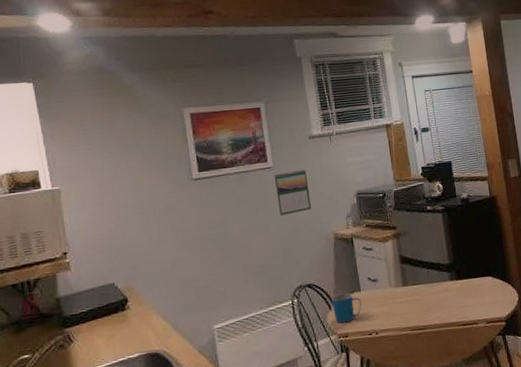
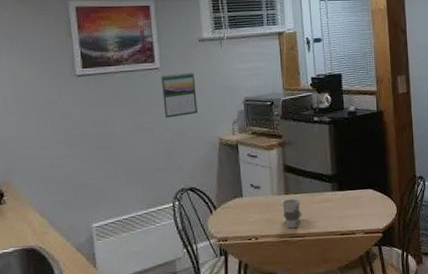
mug: present [331,293,362,324] -> none [213,198,243,228]
cup: none [399,289,422,321] -> present [281,198,302,229]

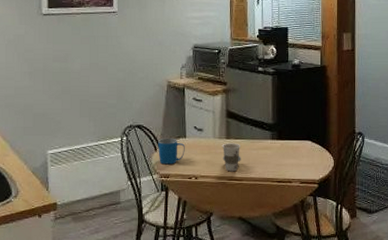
calendar: present [161,73,197,118] -> none [117,18,149,59]
mug: none [213,198,243,228] -> present [158,138,185,165]

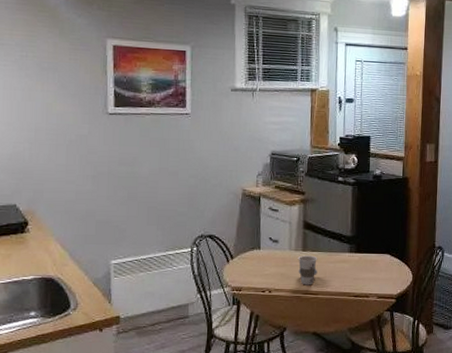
mug: present [158,138,185,165] -> none [230,249,259,277]

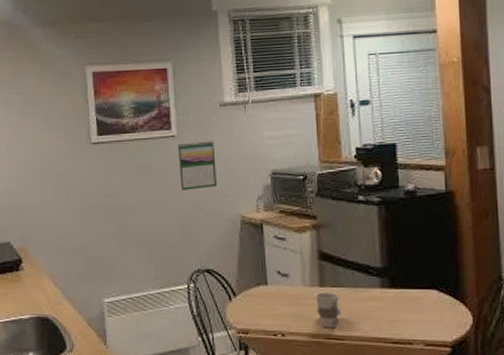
calendar: none [190,120,224,164] -> present [177,141,217,190]

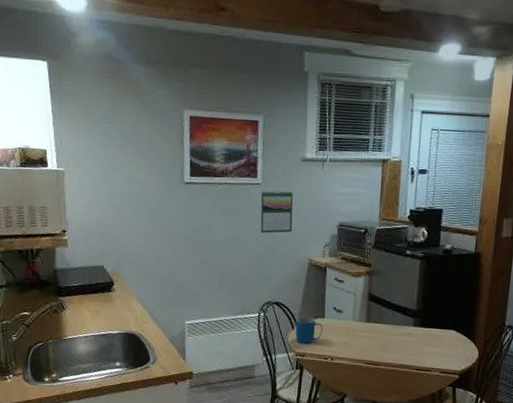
mug: none [233,285,267,318] -> present [295,316,323,344]
cup: present [314,292,341,328] -> none [361,326,381,356]

